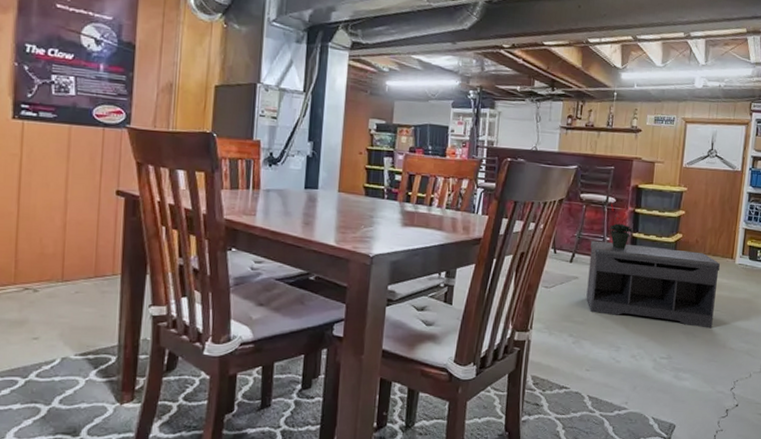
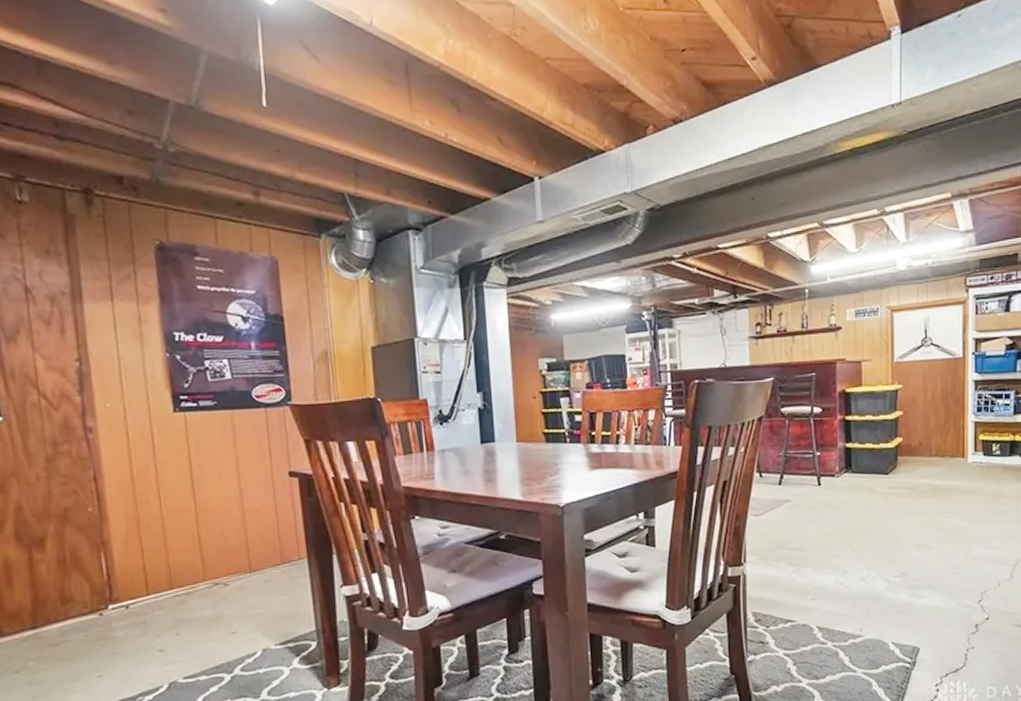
bench: present [586,240,720,329] -> none [799,455,950,538]
potted plant: present [609,204,634,249] -> none [817,414,847,464]

